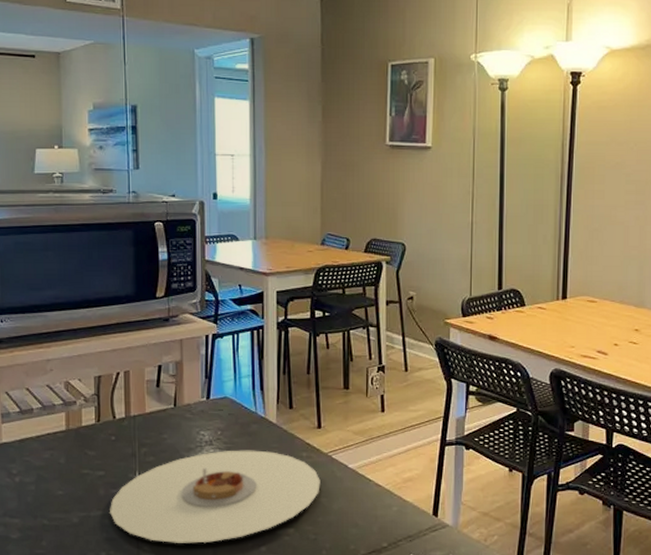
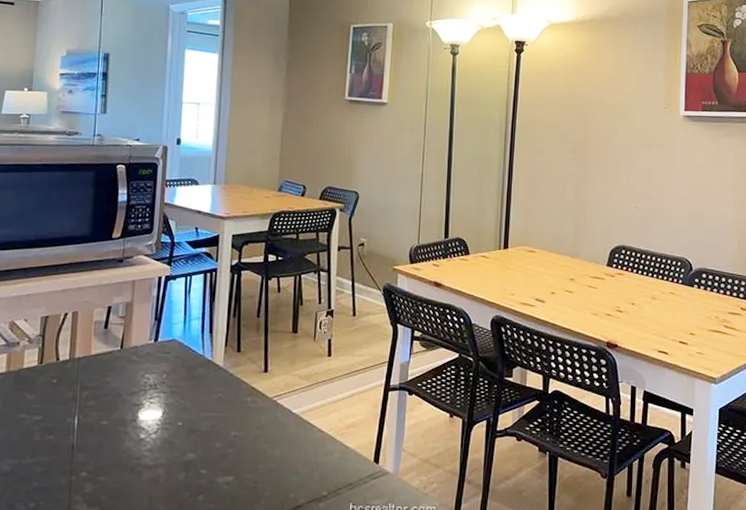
plate: present [110,450,320,544] -> none [43,394,264,493]

